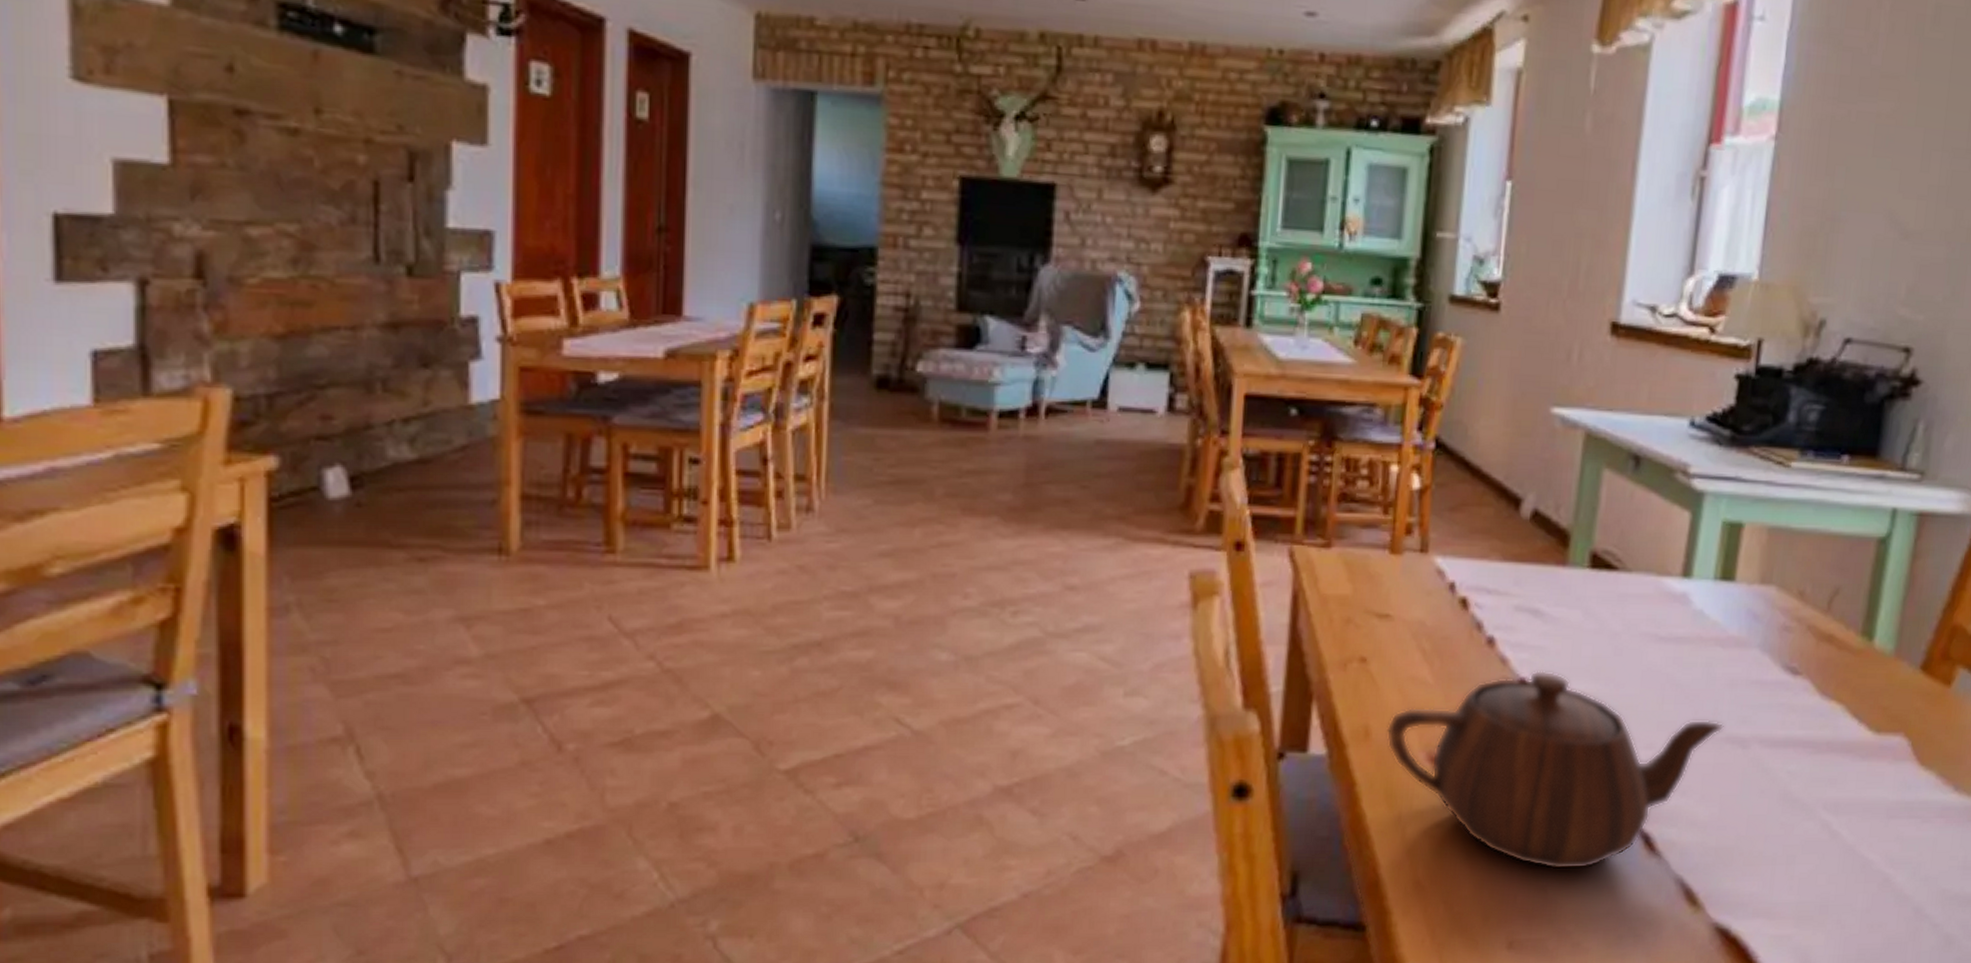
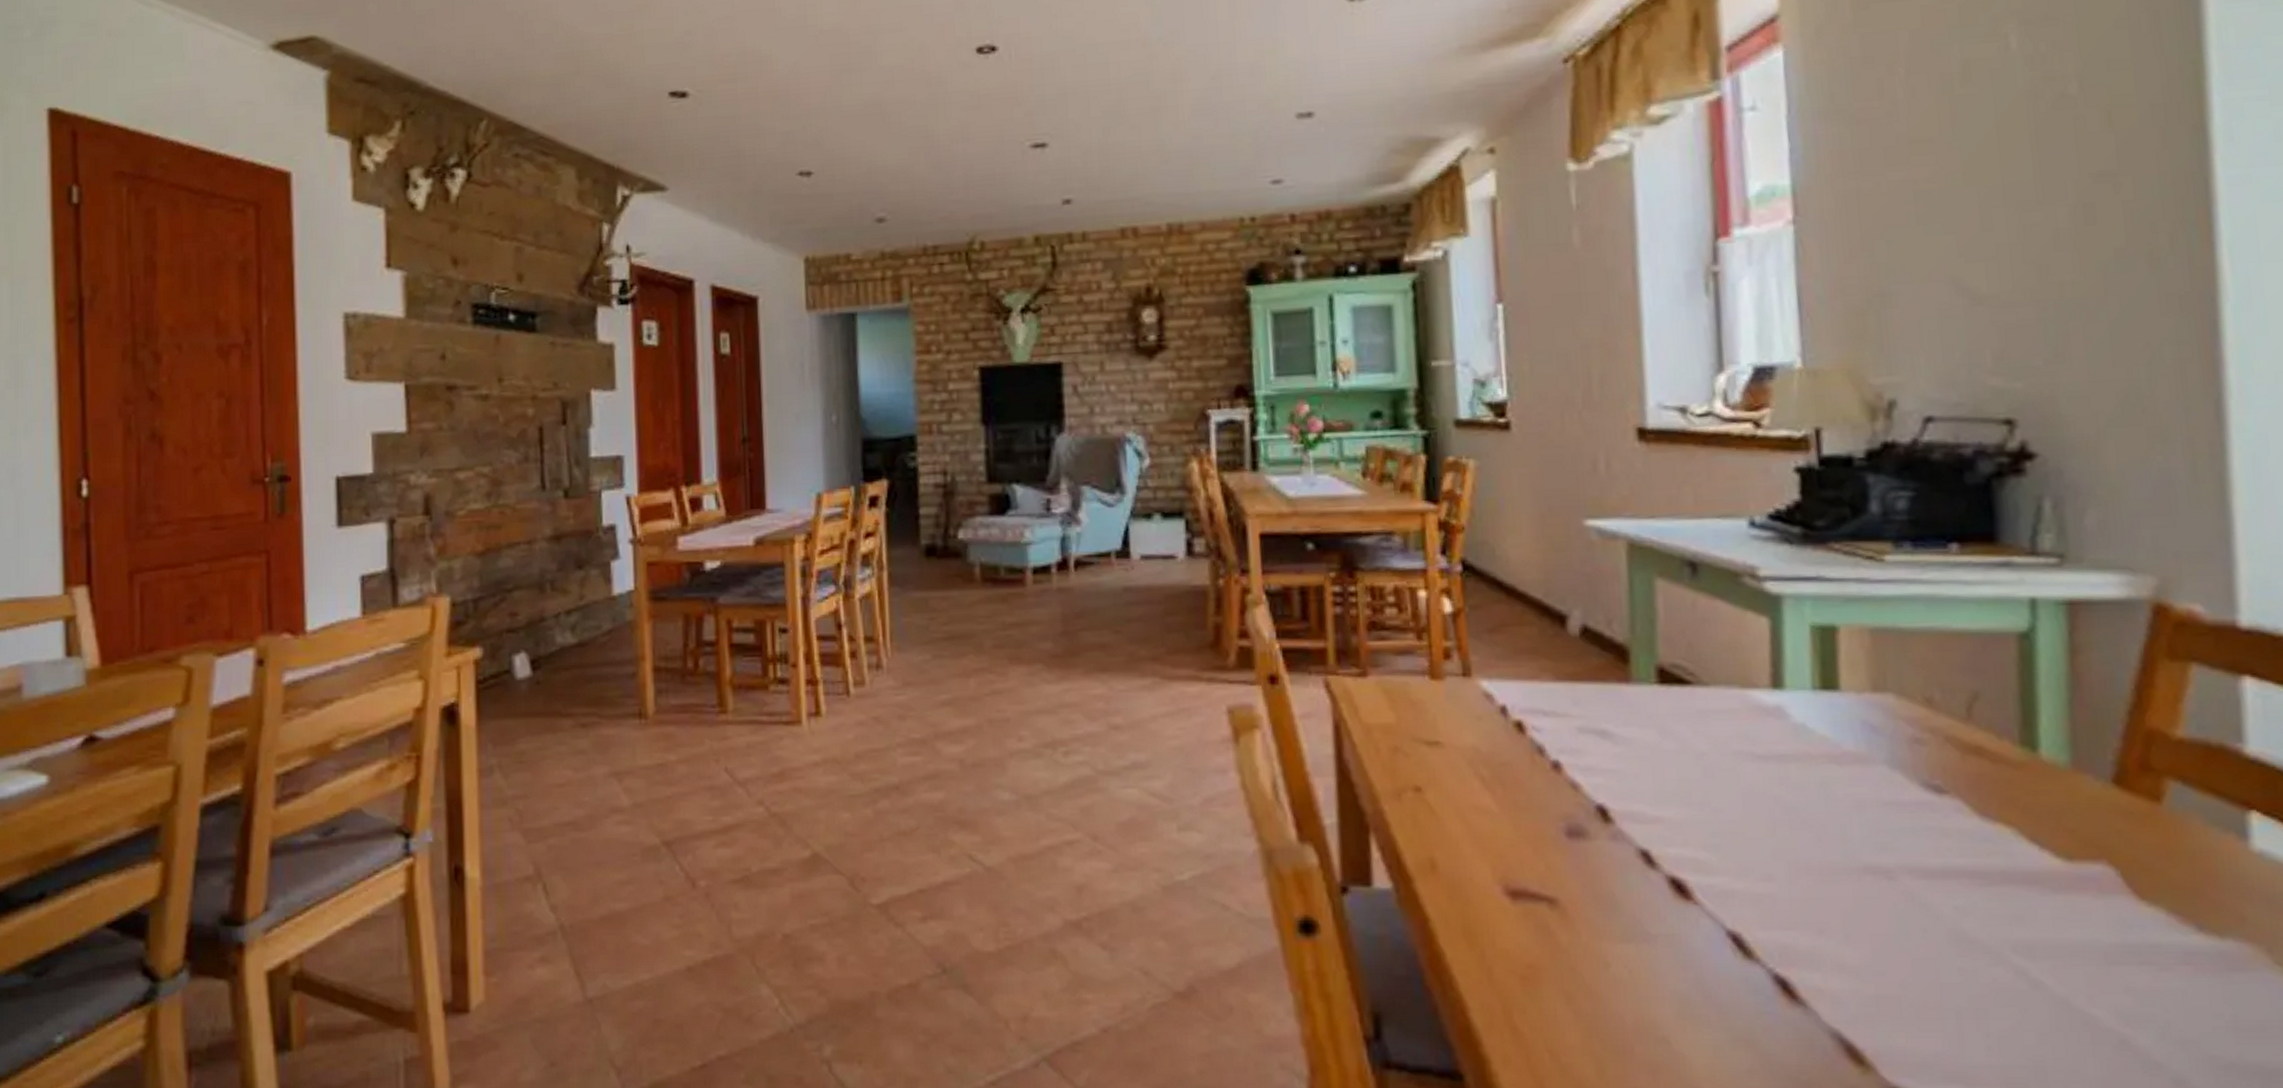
teapot: present [1386,671,1724,870] -> none [1454,796,1859,1019]

